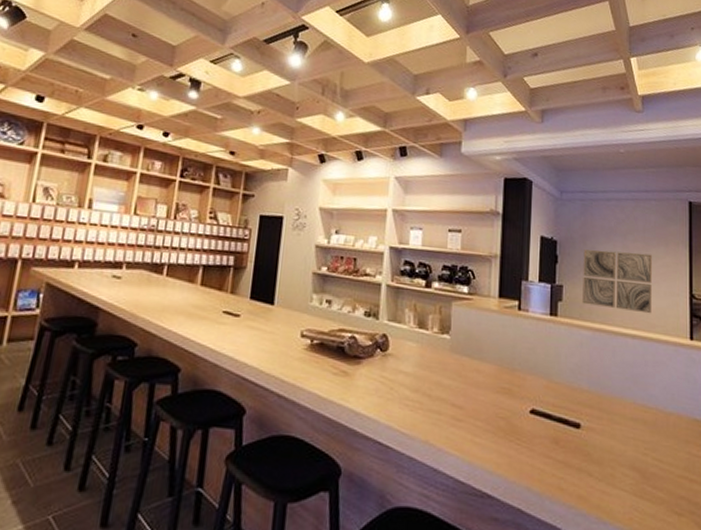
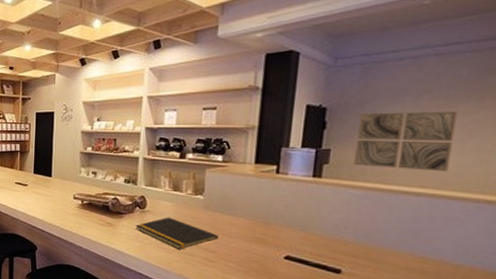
notepad: none [375,362,466,406] -> present [135,217,218,250]

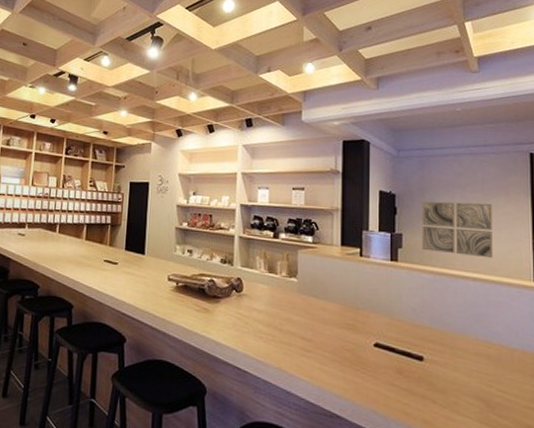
notepad: present [135,217,218,250] -> none [232,301,313,338]

